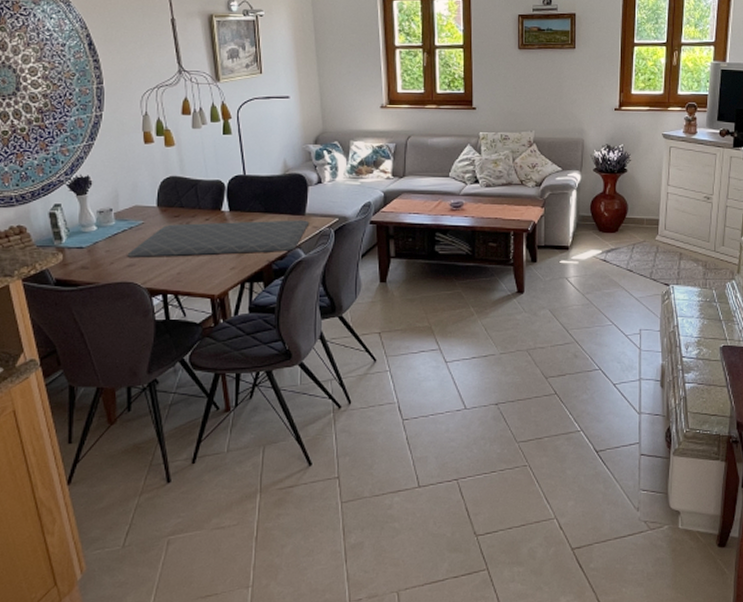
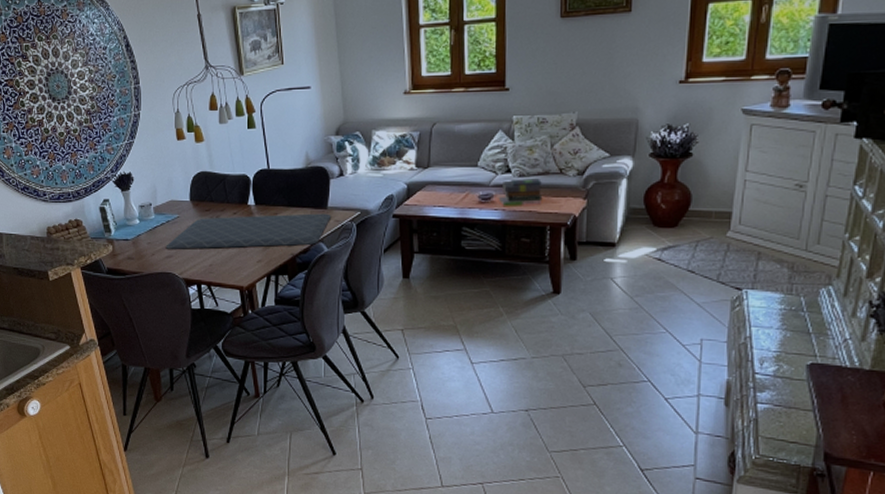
books: none [467,188,507,215] -> present [498,179,543,208]

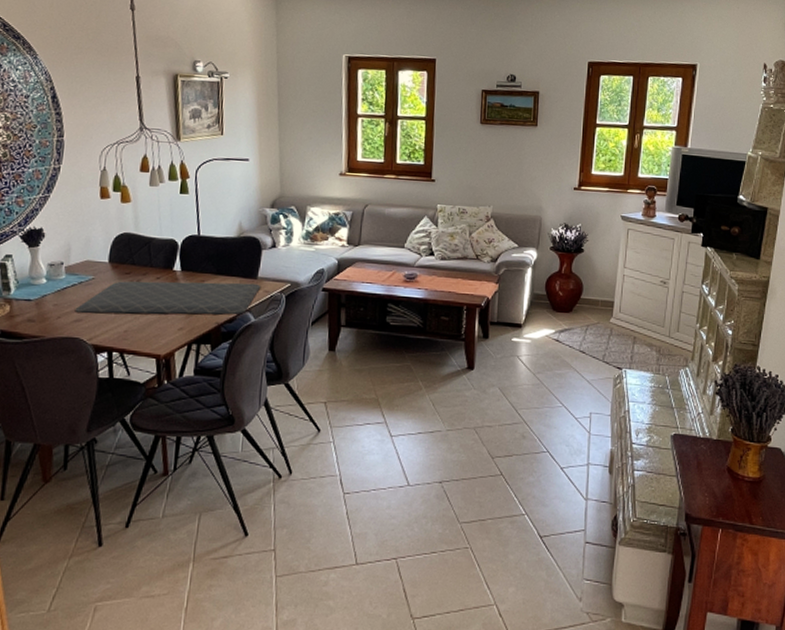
books: present [498,179,543,208] -> none [421,261,461,288]

